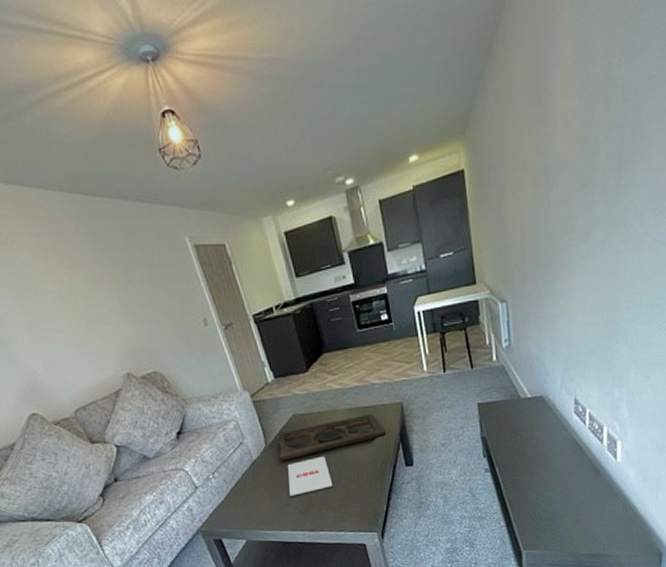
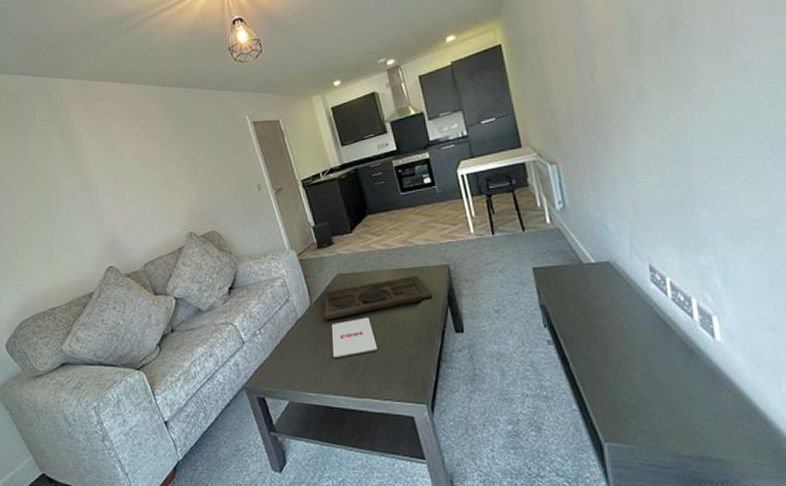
pedal bin: none [265,360,288,389] -> present [312,221,333,249]

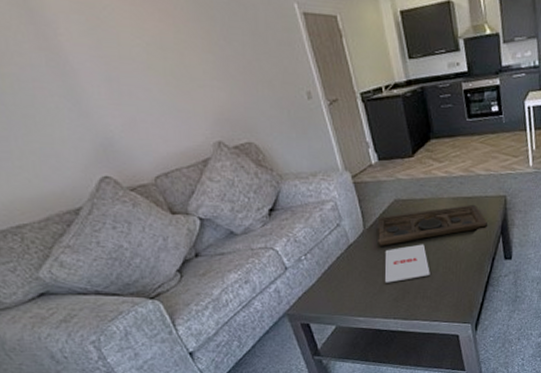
pedal bin: present [312,221,333,249] -> none [369,142,393,172]

